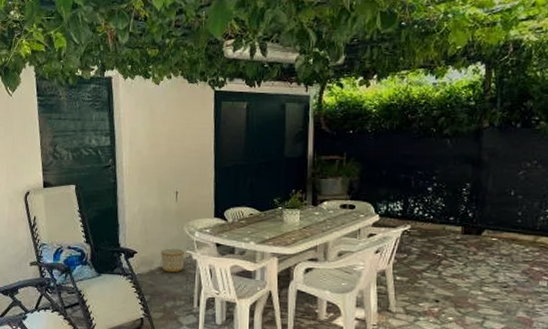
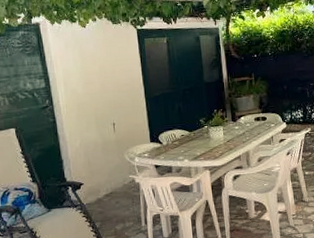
planter: present [160,248,184,273] -> none [105,174,128,198]

